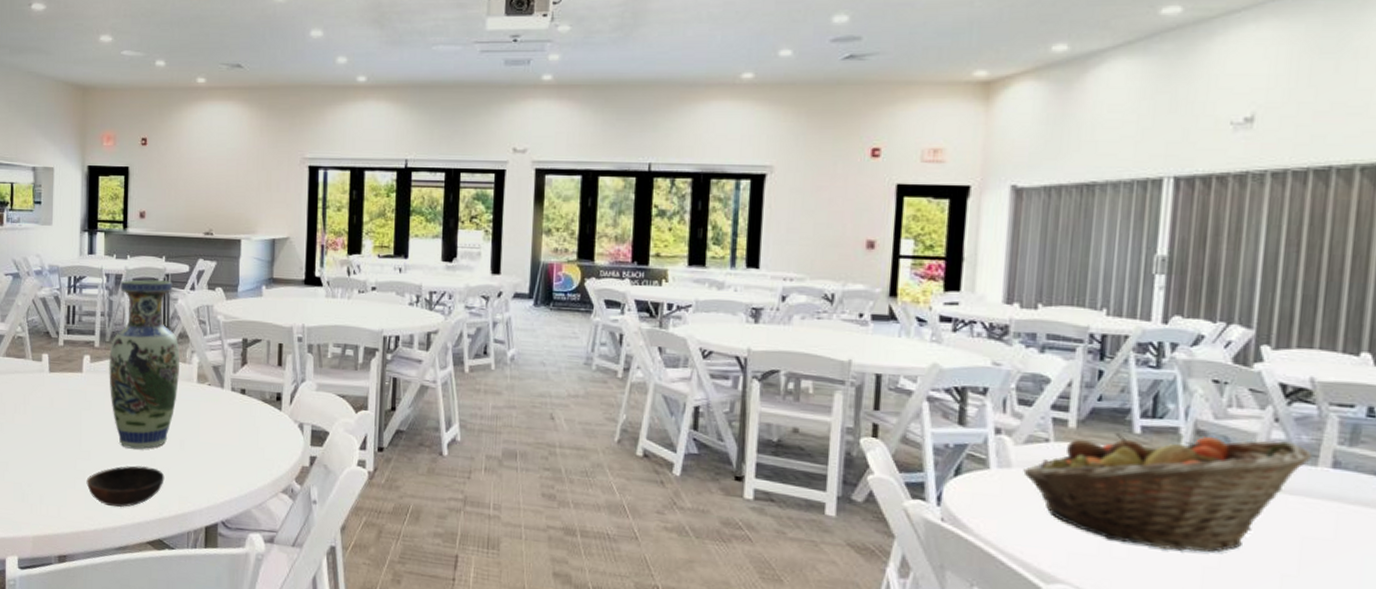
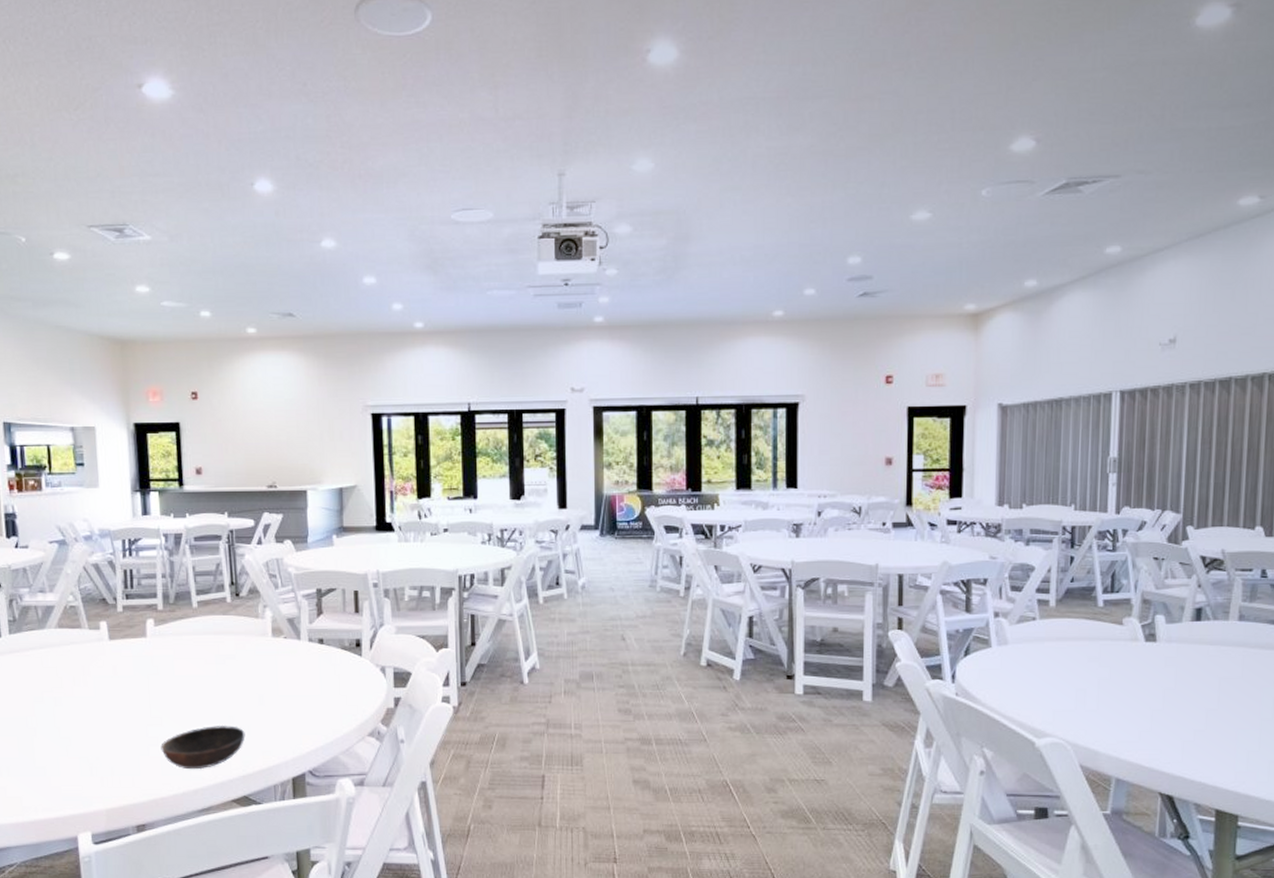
vase: present [109,279,180,450] -> none [174,537,253,709]
fruit basket: present [1023,433,1312,553] -> none [1017,603,1225,699]

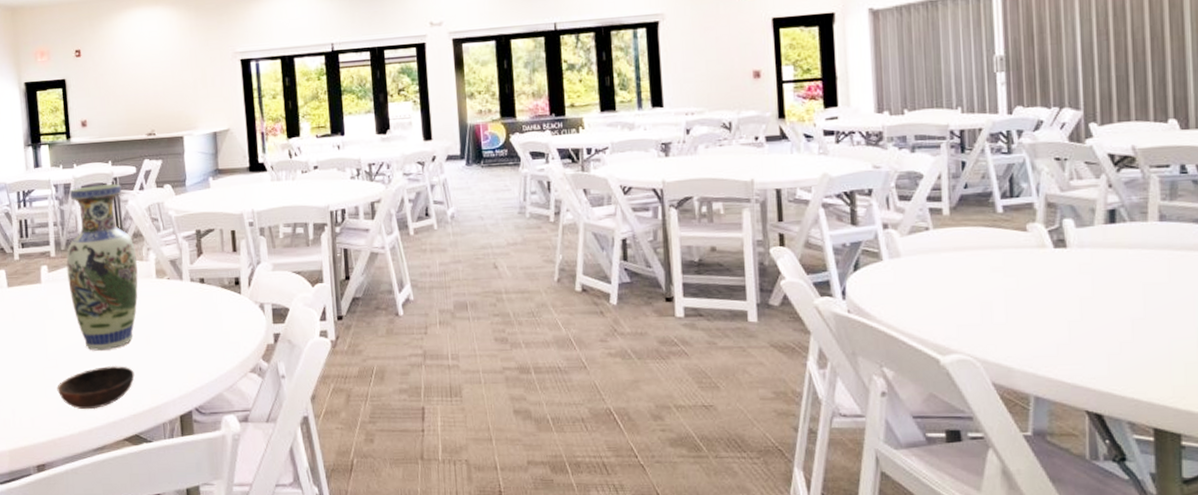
vase: none [174,537,253,709] -> present [66,184,138,351]

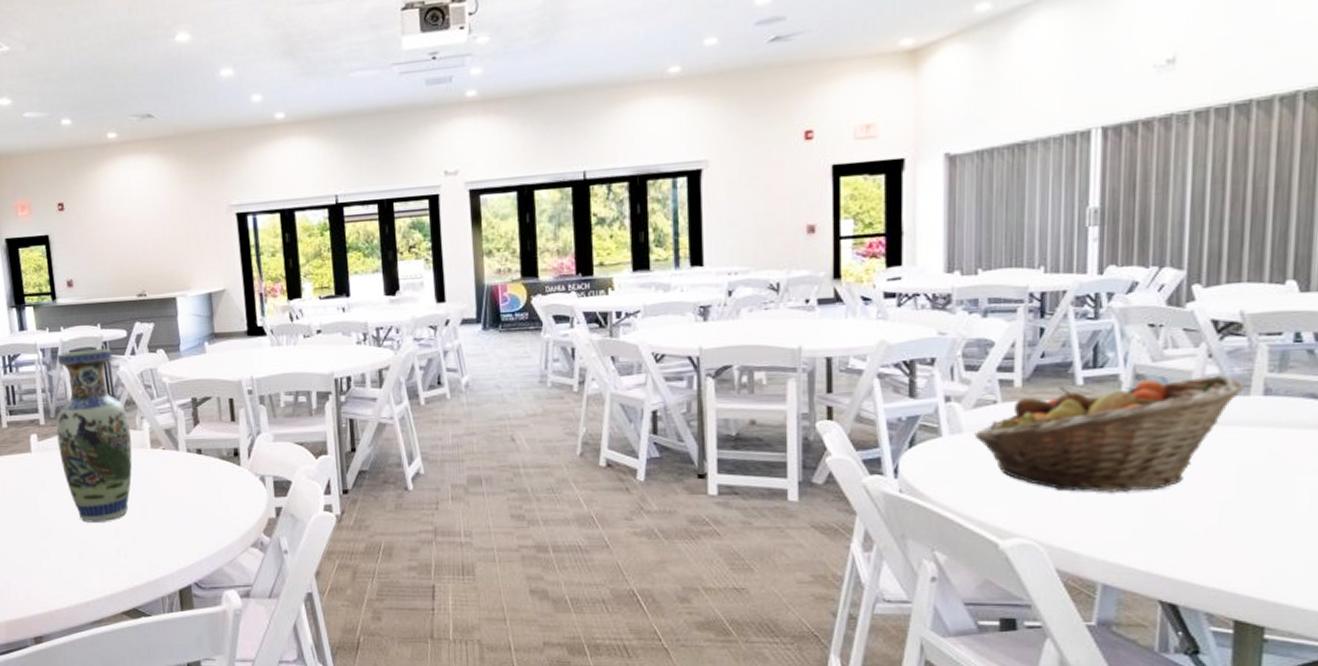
bowl: present [57,365,135,410] -> none [51,537,131,583]
fruit basket: none [911,203,1142,311] -> present [974,375,1244,492]

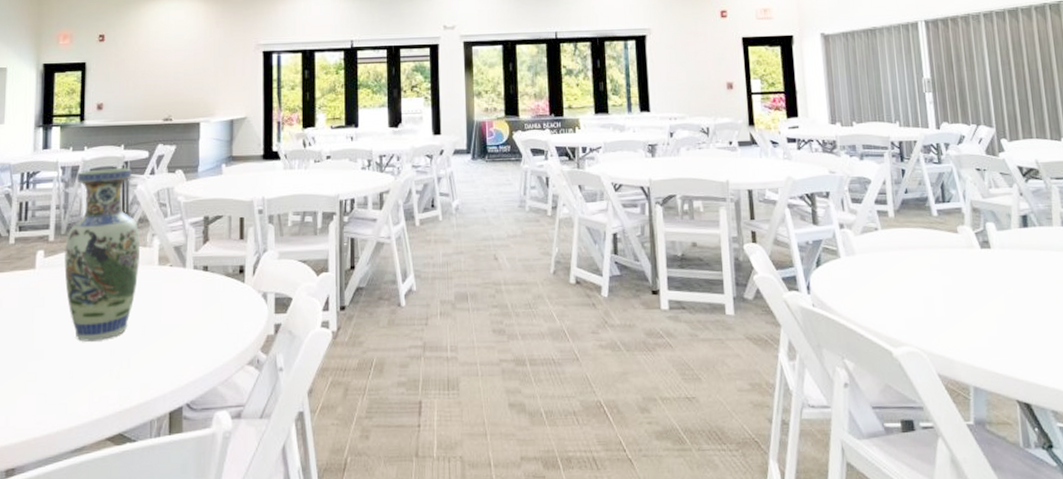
fruit basket: present [974,375,1244,492] -> none [864,210,1048,306]

